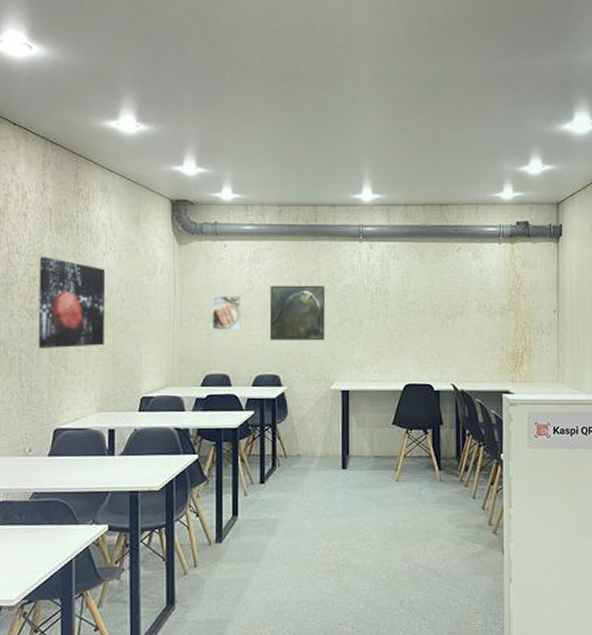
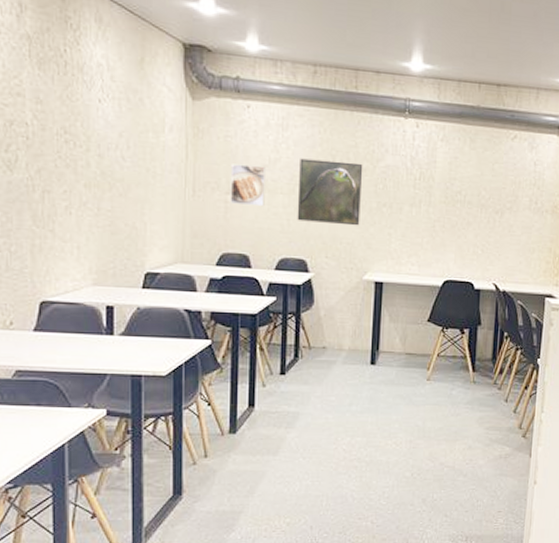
wall art: present [38,257,106,349] -> none [16,96,102,210]

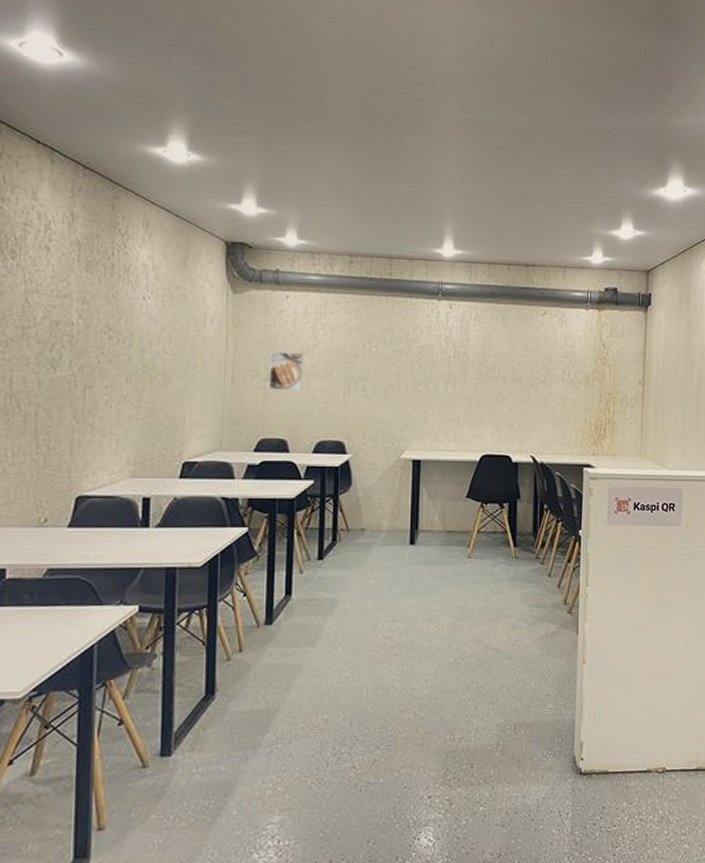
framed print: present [297,158,363,226] -> none [334,343,399,406]

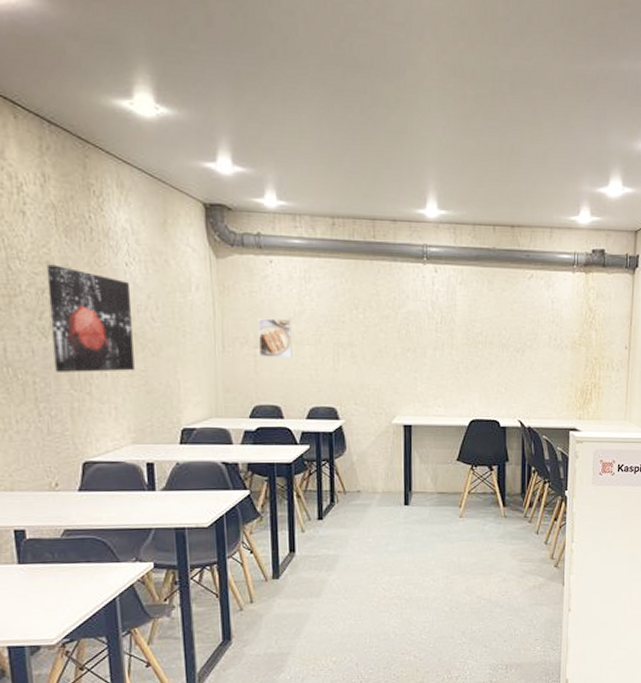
wall art: none [59,298,145,404] -> present [46,264,135,372]

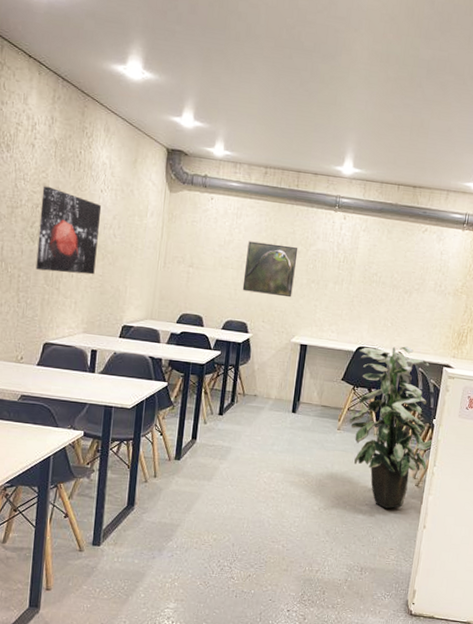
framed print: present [257,318,292,358] -> none [191,243,221,278]
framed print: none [324,309,386,372] -> present [242,241,298,298]
indoor plant: none [471,413,567,597] -> present [348,346,432,509]

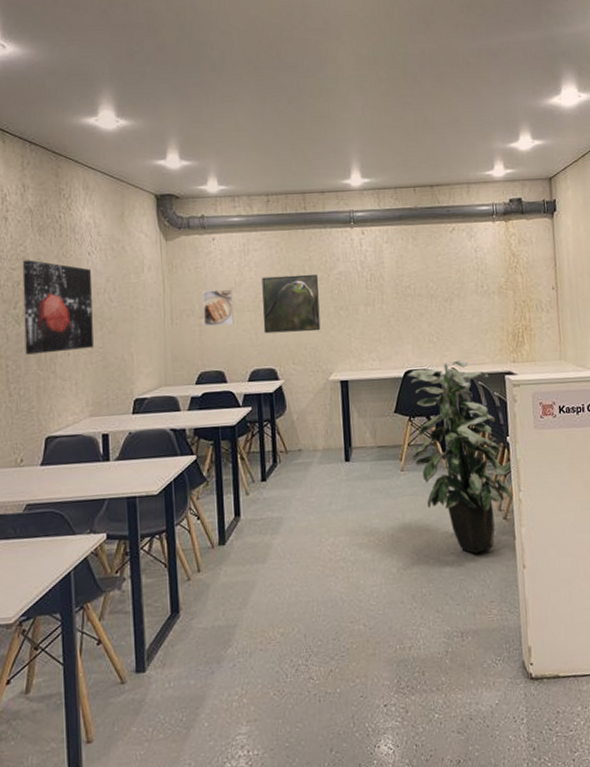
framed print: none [191,243,221,278] -> present [202,289,234,326]

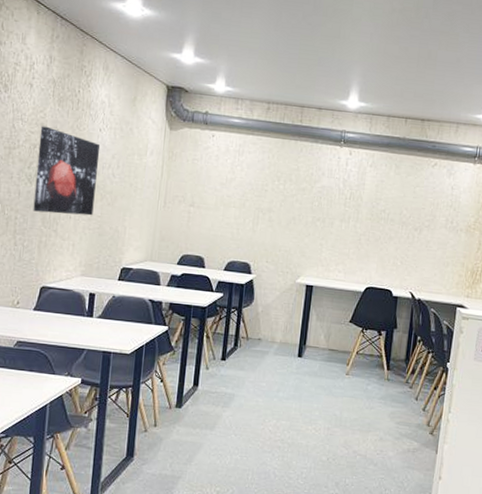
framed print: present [202,289,234,326] -> none [192,181,223,218]
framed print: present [262,274,321,334] -> none [245,178,303,237]
indoor plant: present [407,360,512,554] -> none [357,286,447,459]

